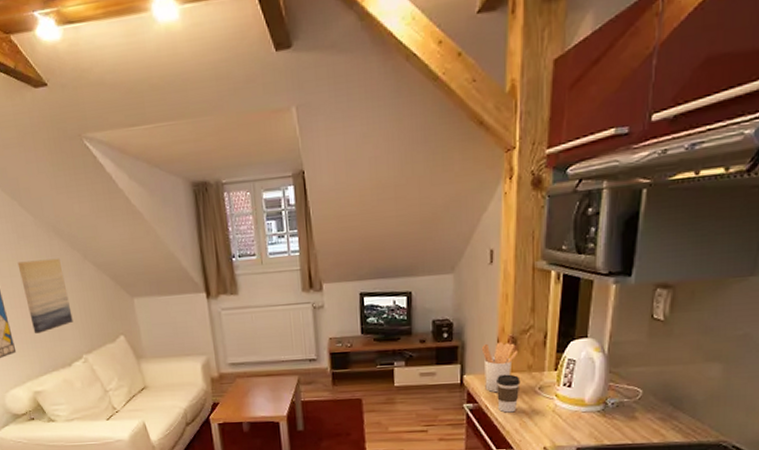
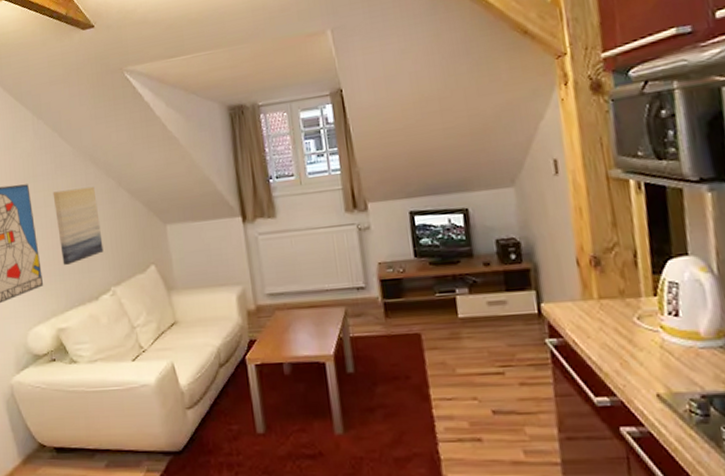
utensil holder: present [481,342,517,393] -> none [558,263,604,325]
coffee cup: present [497,374,521,413] -> none [582,301,614,350]

